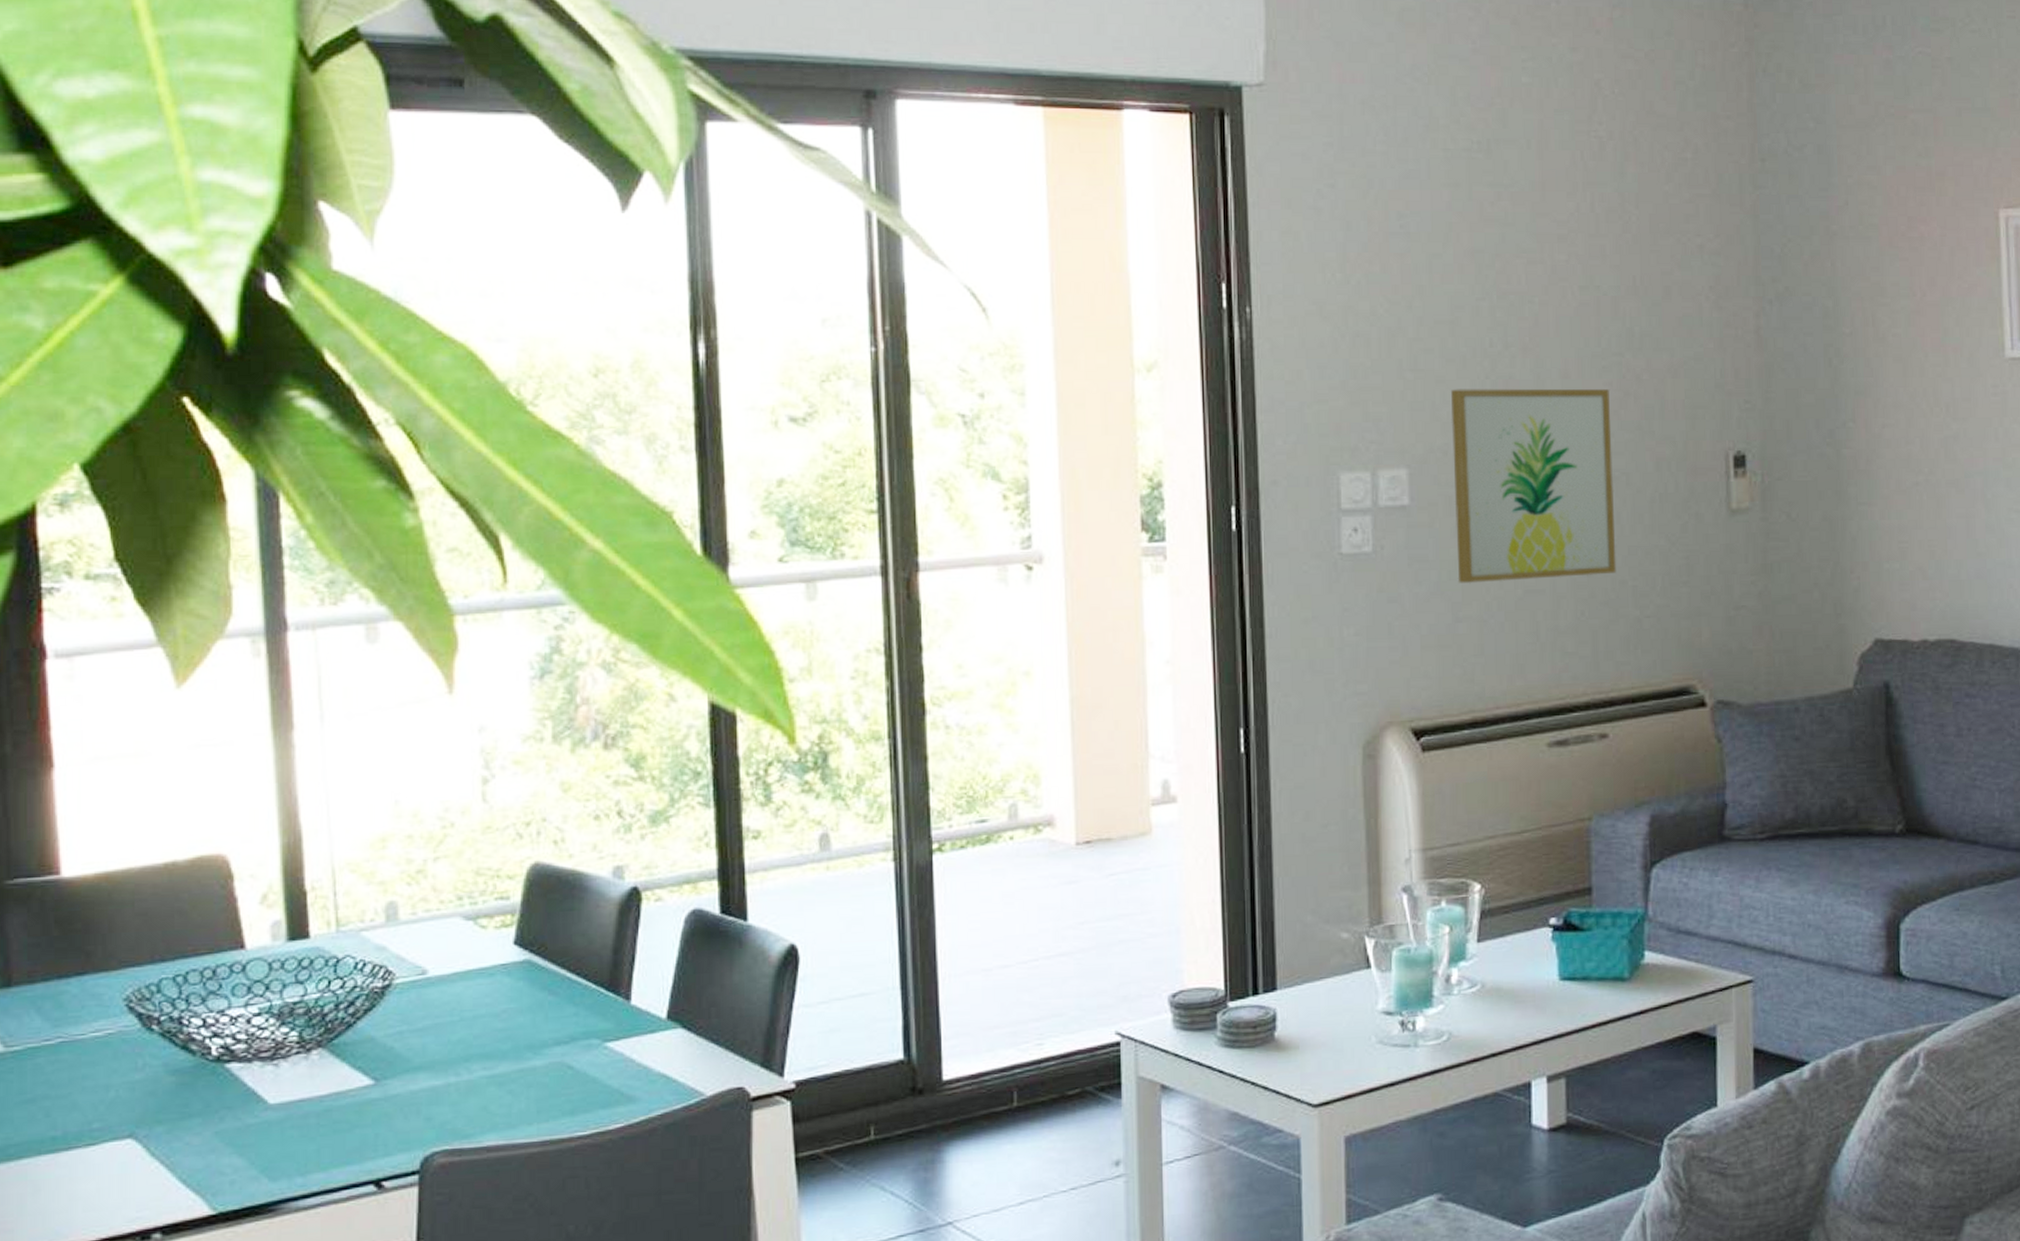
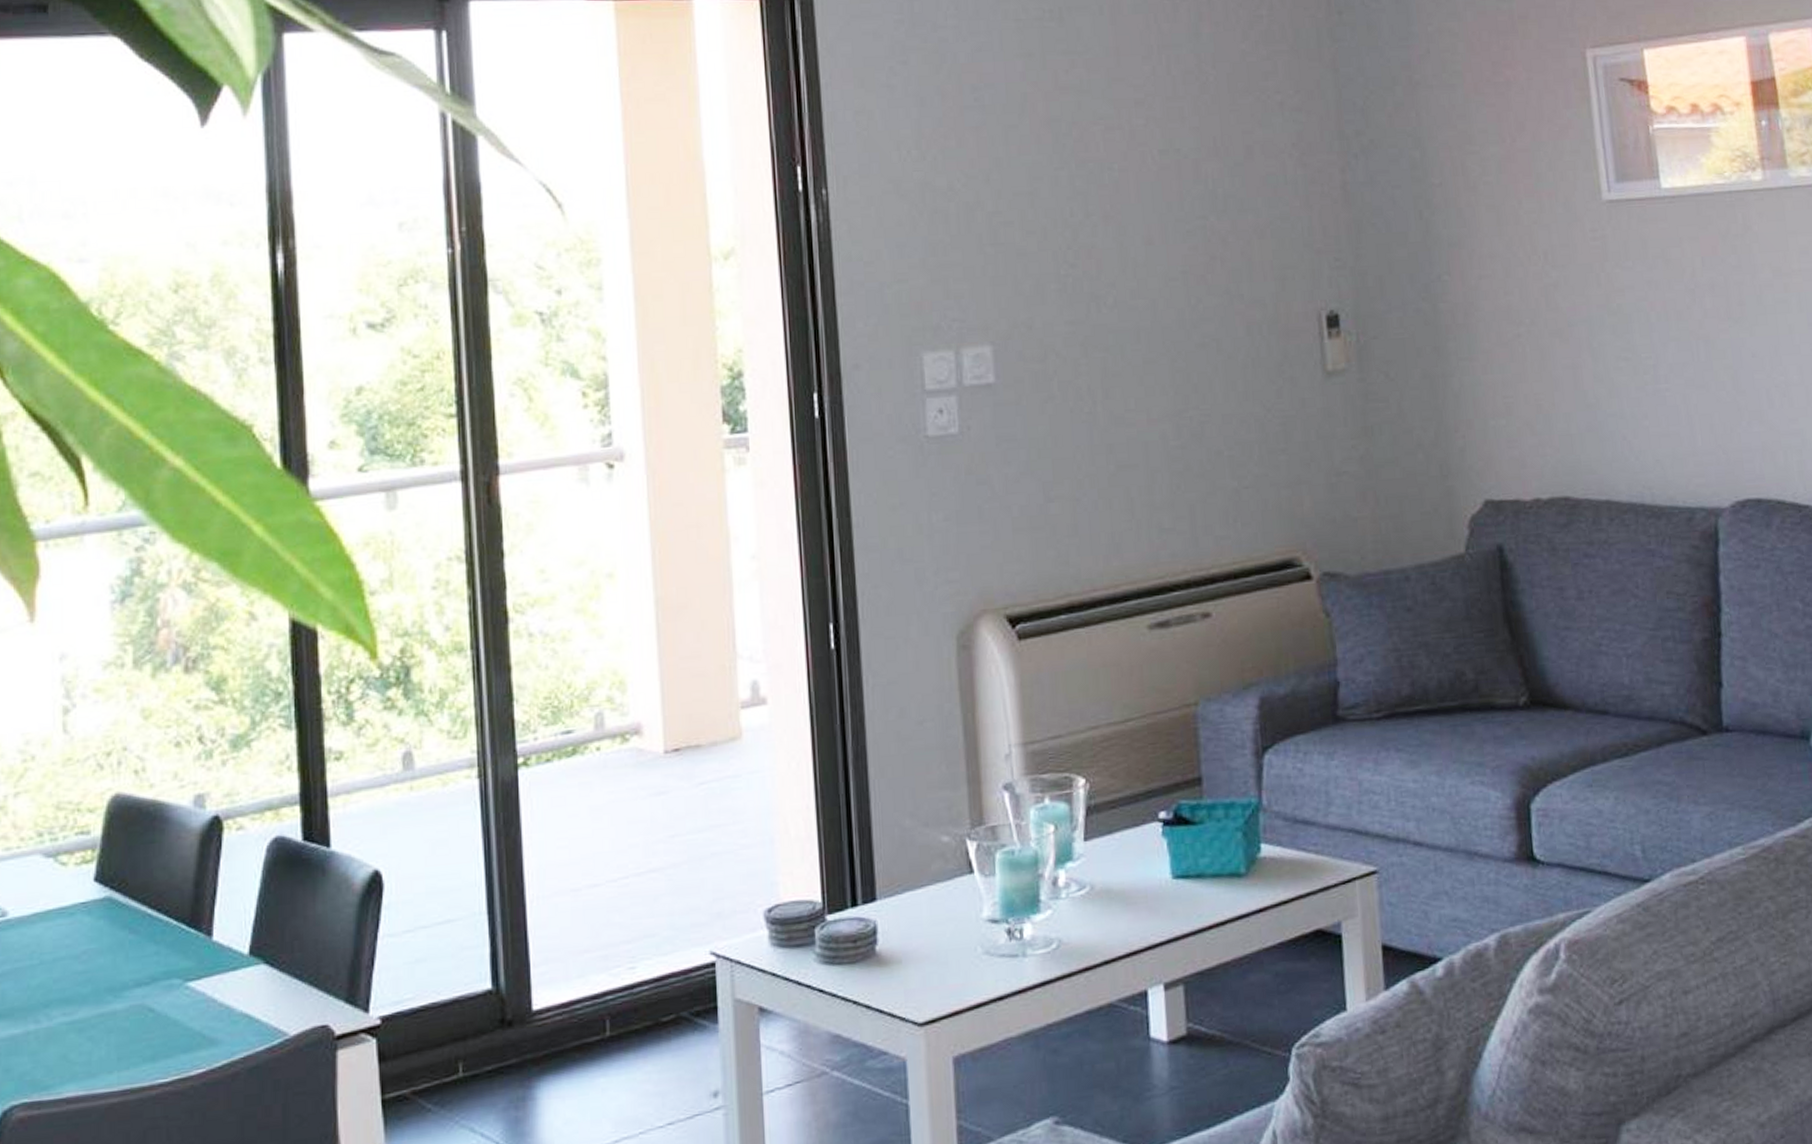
wall art: present [1451,388,1617,584] -> none [1033,254,1212,462]

